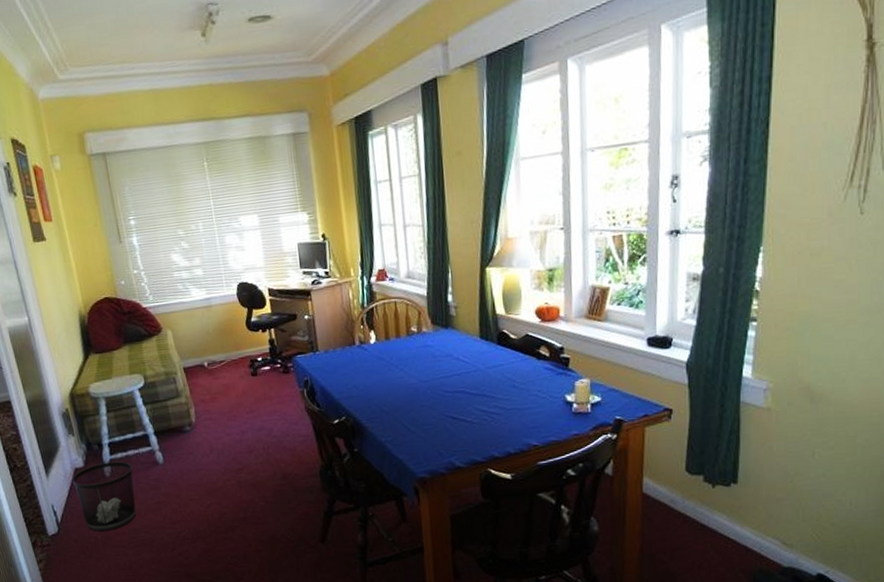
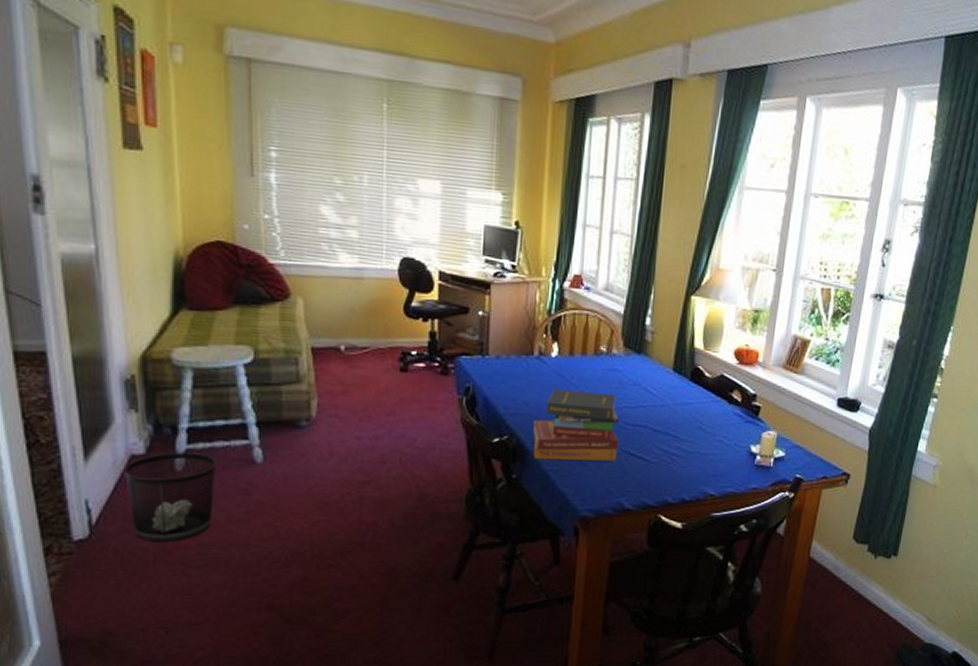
books: none [364,367,442,434] -> present [532,389,619,461]

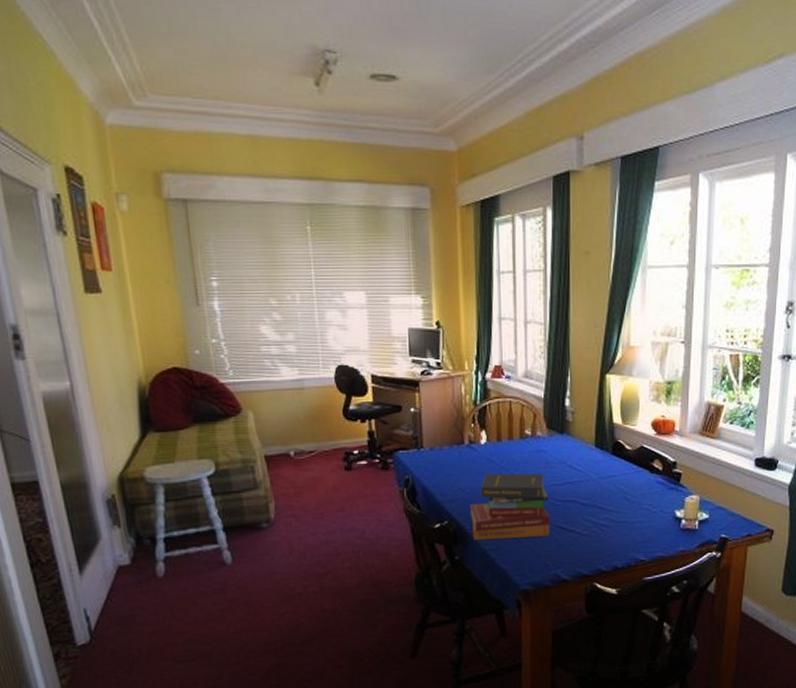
waste bin: present [123,452,217,542] -> none [113,559,193,642]

